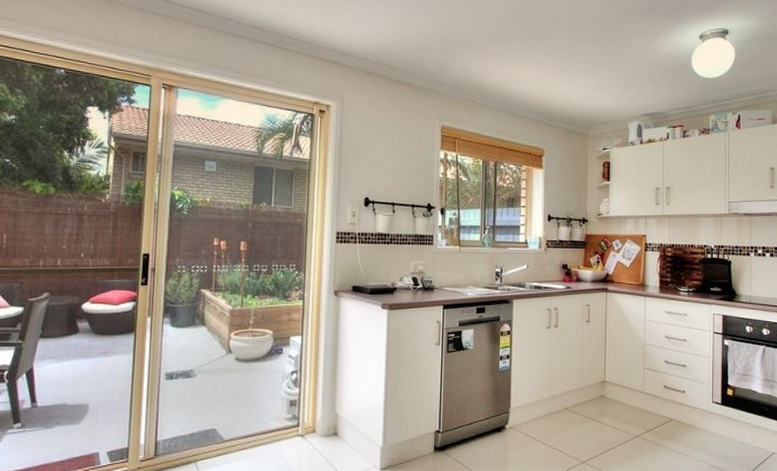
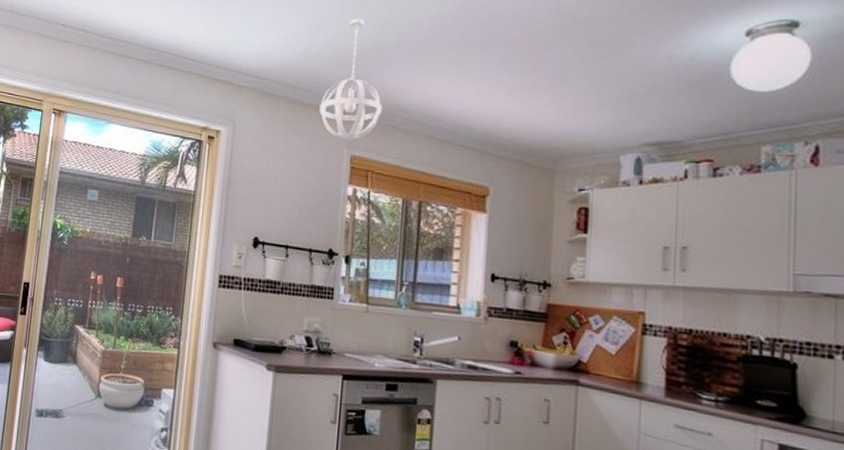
pendant light: none [414,11,464,113] -> present [319,19,382,140]

